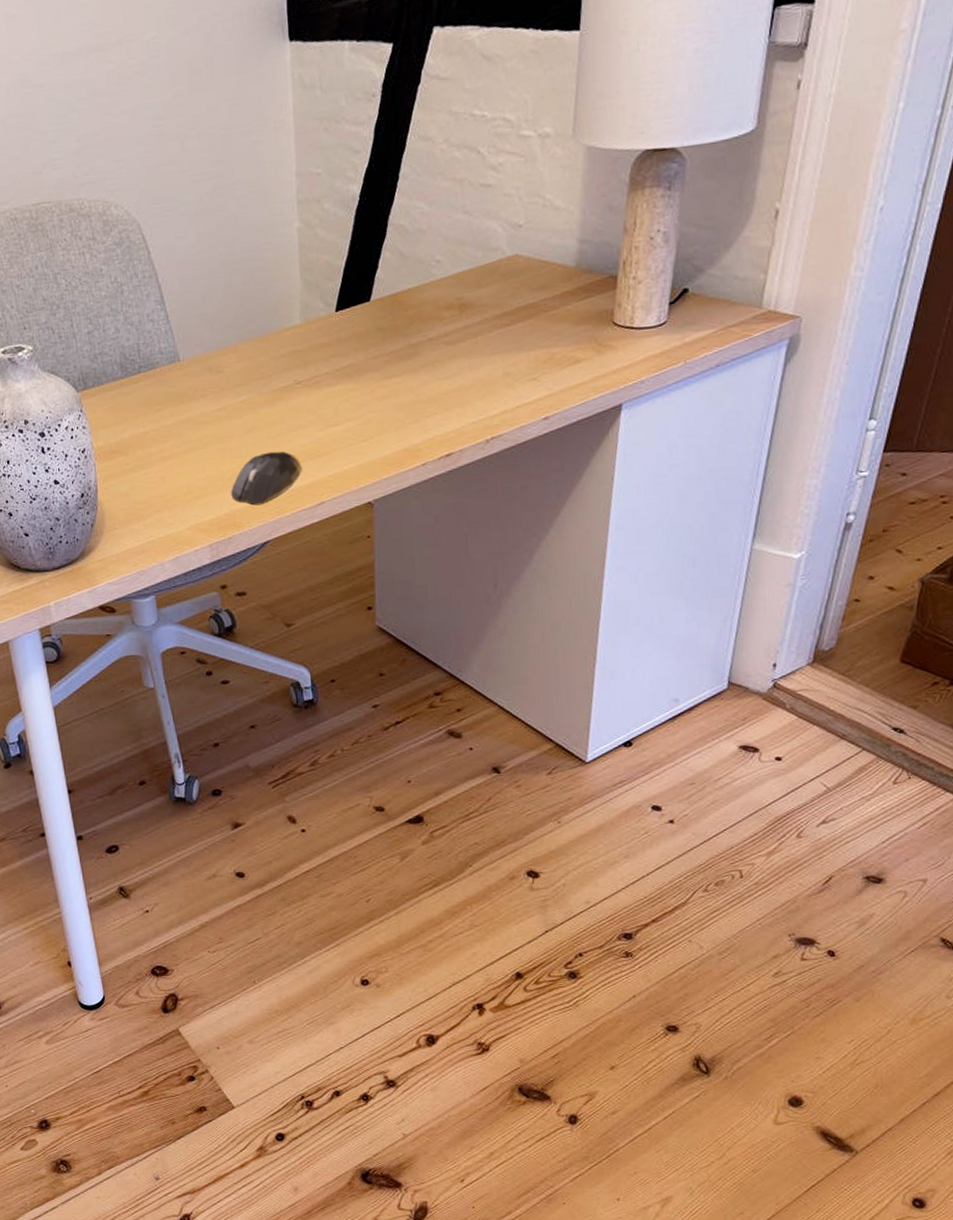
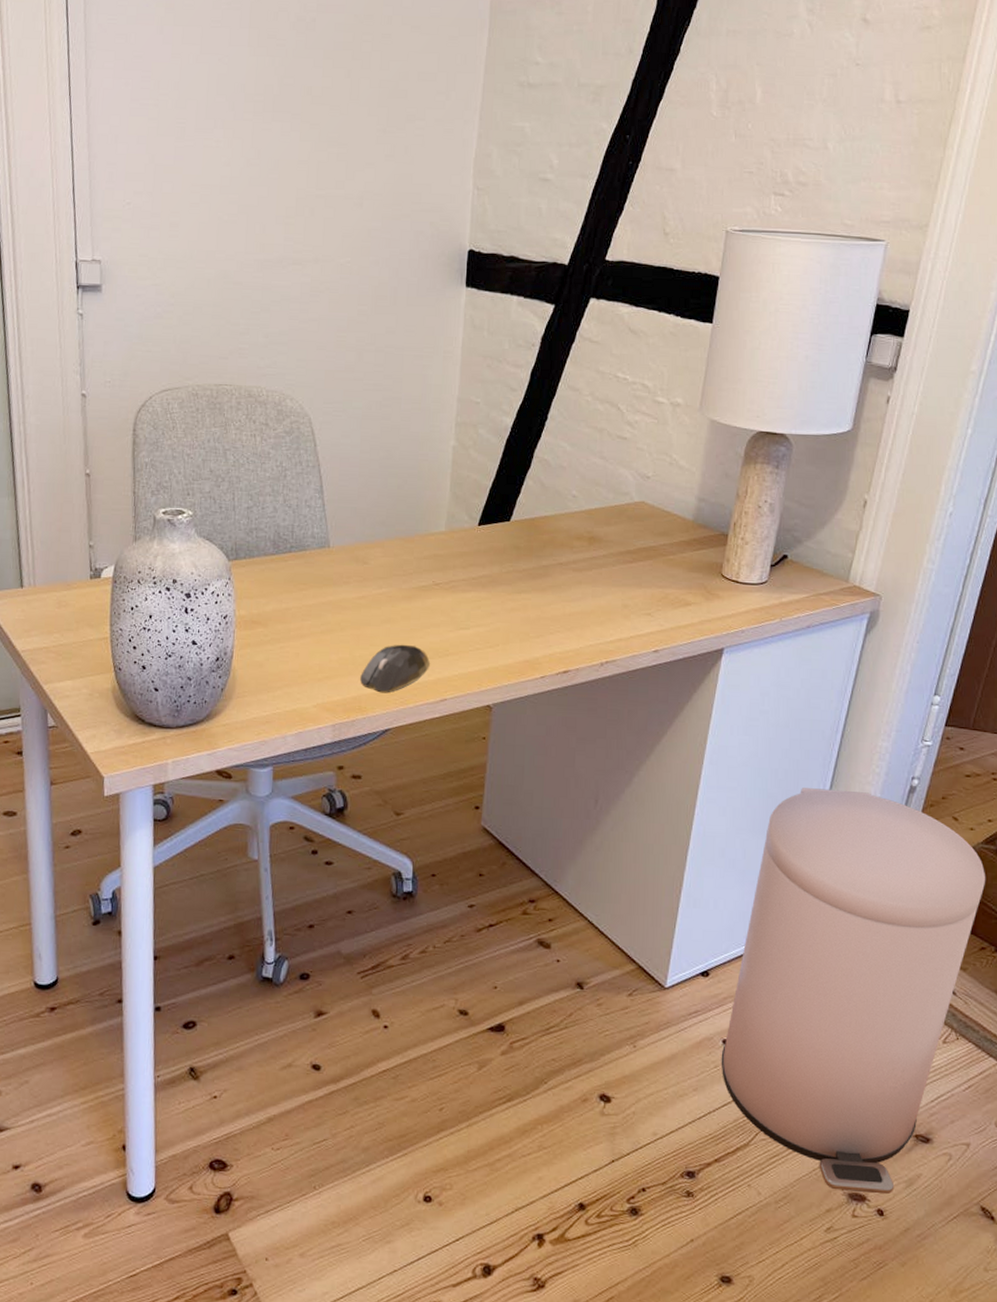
pedal bin: none [651,536,937,937] -> present [721,788,986,1195]

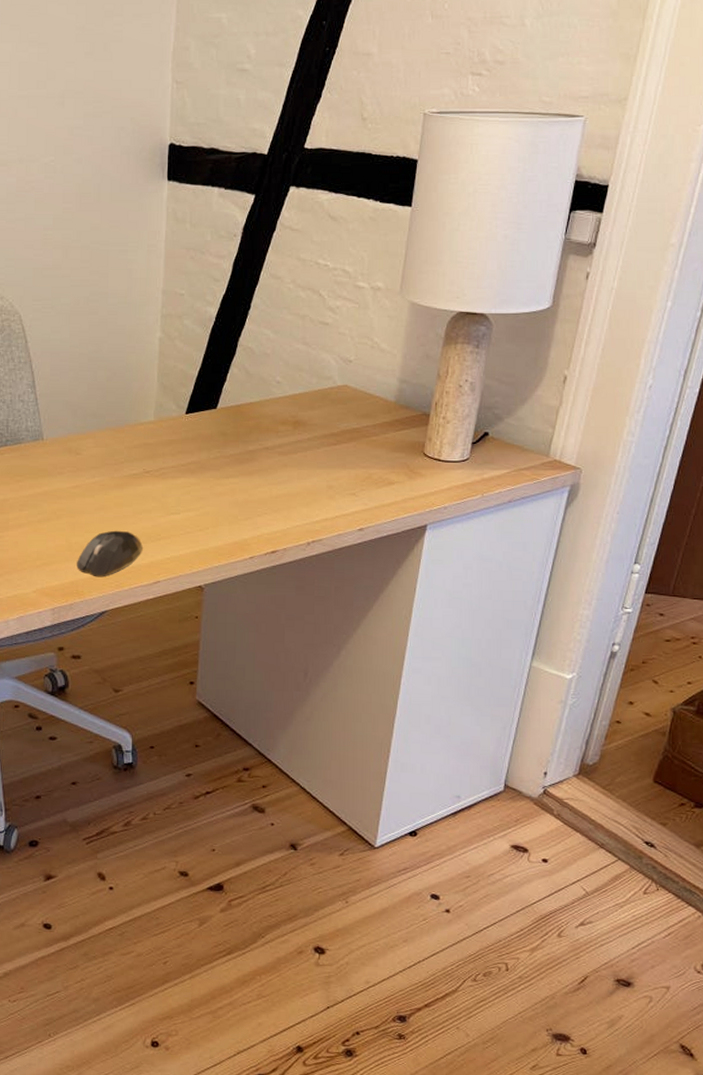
pedal bin: present [721,788,986,1195] -> none [429,656,686,1035]

